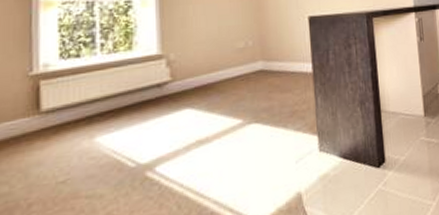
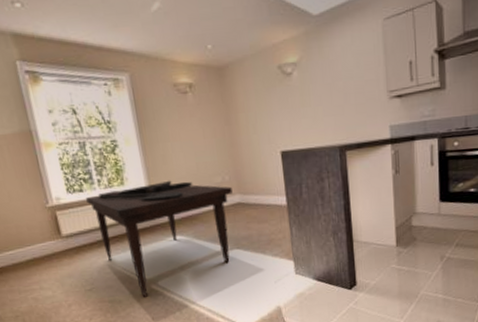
dining table: none [82,45,255,189] -> present [86,180,233,297]

